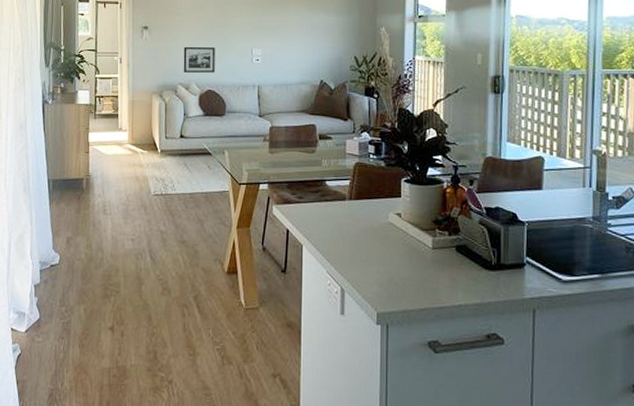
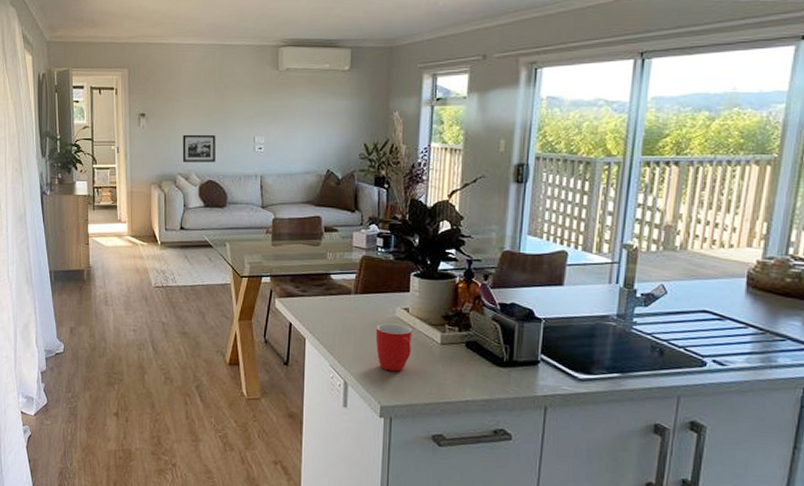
mug: none [370,228,405,277] -> present [375,323,413,372]

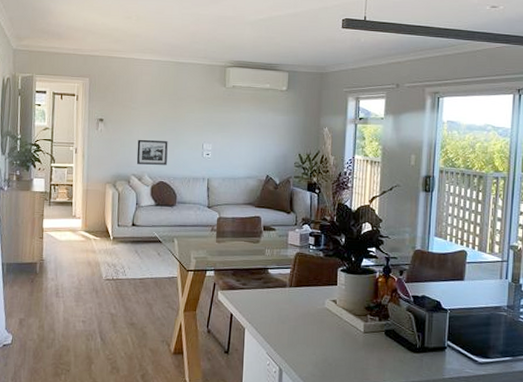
mug: present [375,323,413,372] -> none [307,314,340,358]

